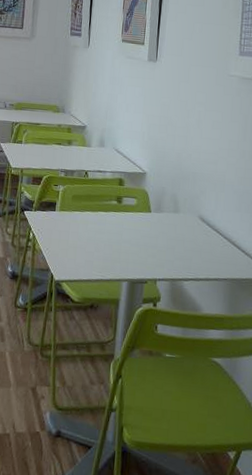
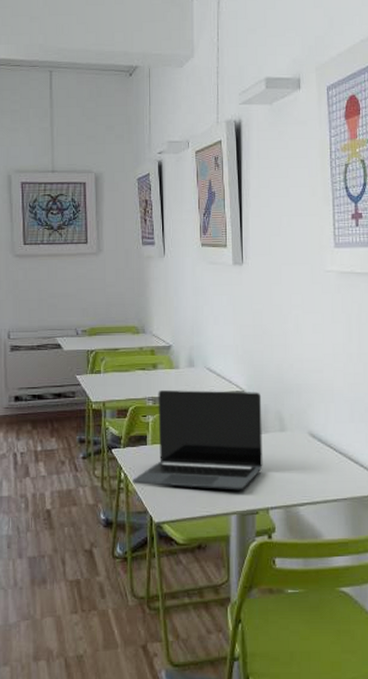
laptop: none [39,164,161,261] -> present [132,390,263,490]

